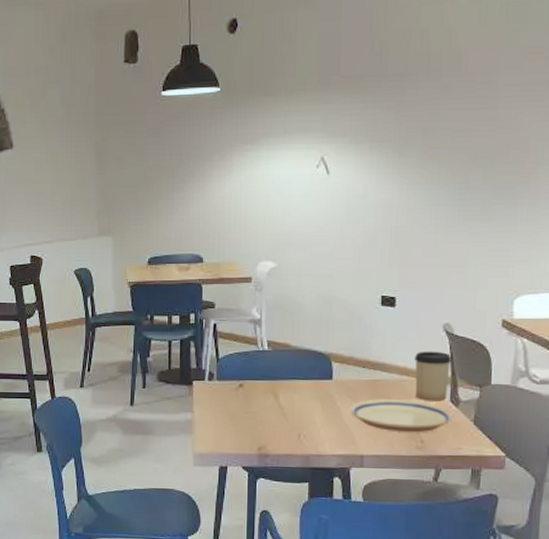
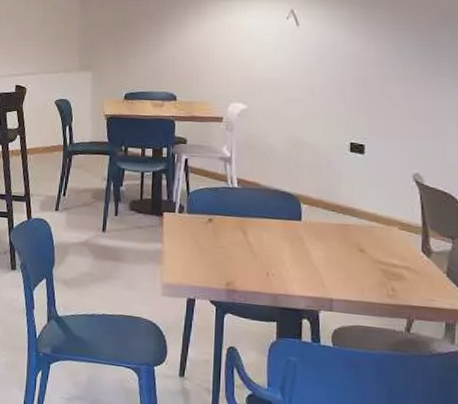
plate: present [349,399,454,433] -> none [318,243,425,280]
cup: present [415,351,452,401] -> none [384,199,423,250]

